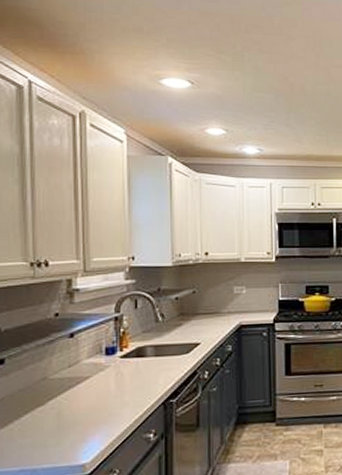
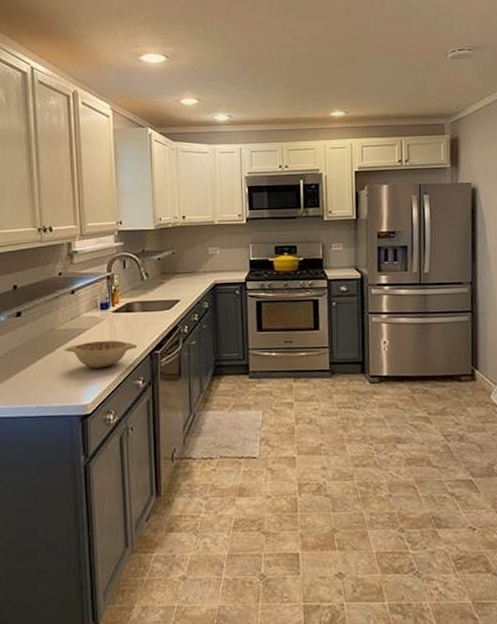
decorative bowl: none [57,389,149,422] -> present [63,340,138,369]

